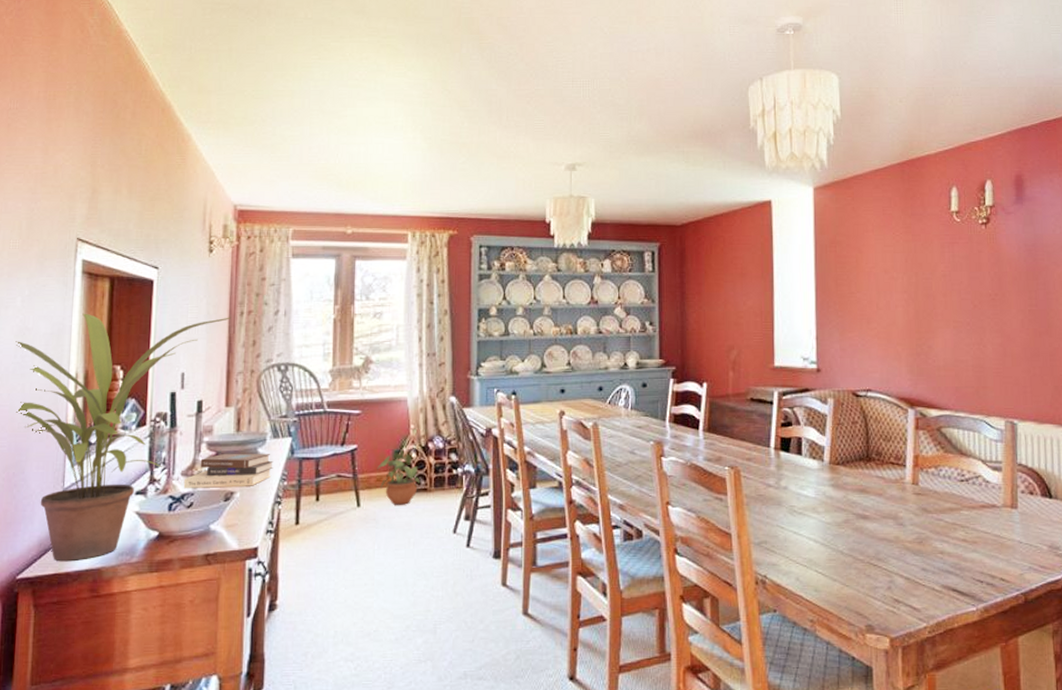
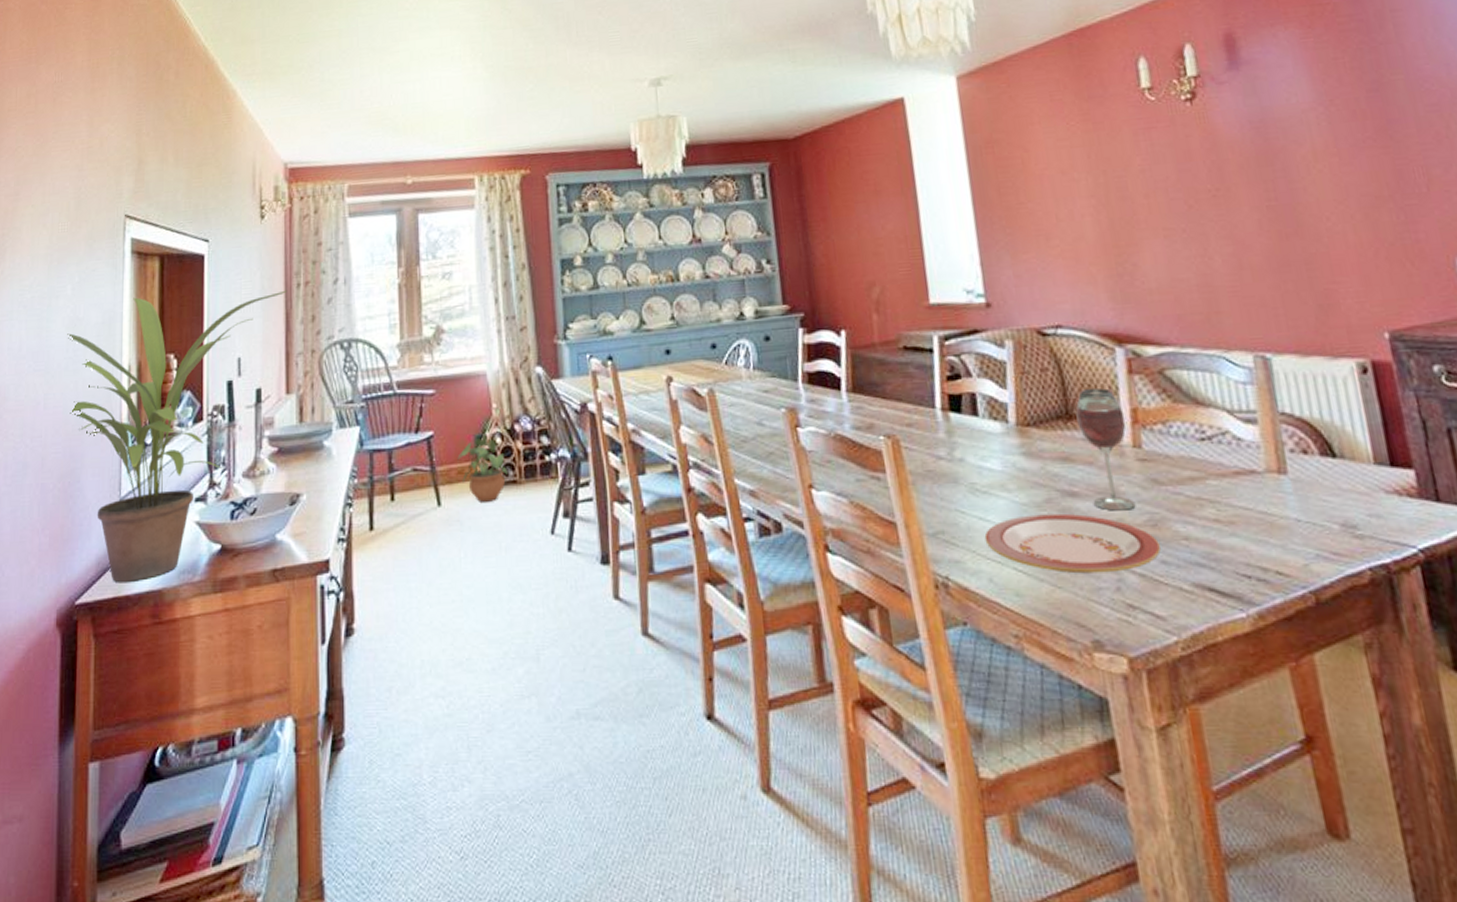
books: present [183,453,273,489] -> none [245,447,341,493]
plate: none [796,531,922,576] -> present [984,513,1161,574]
wineglass: none [874,438,909,531] -> present [1075,387,1136,511]

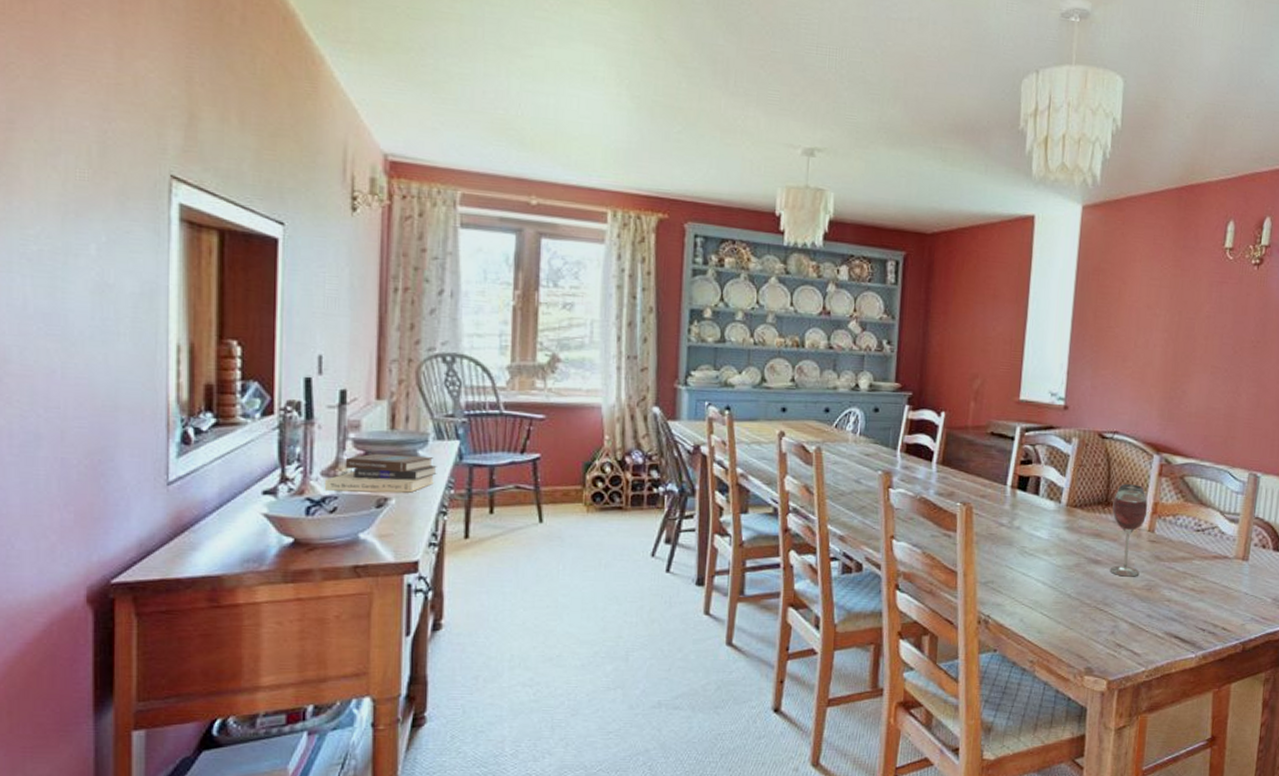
potted plant: present [67,290,288,583] -> none [92,271,382,567]
books: none [245,447,341,493] -> present [324,453,437,493]
potted plant: present [457,432,507,502] -> none [563,460,614,523]
plate: present [984,513,1161,574] -> none [1023,574,1149,621]

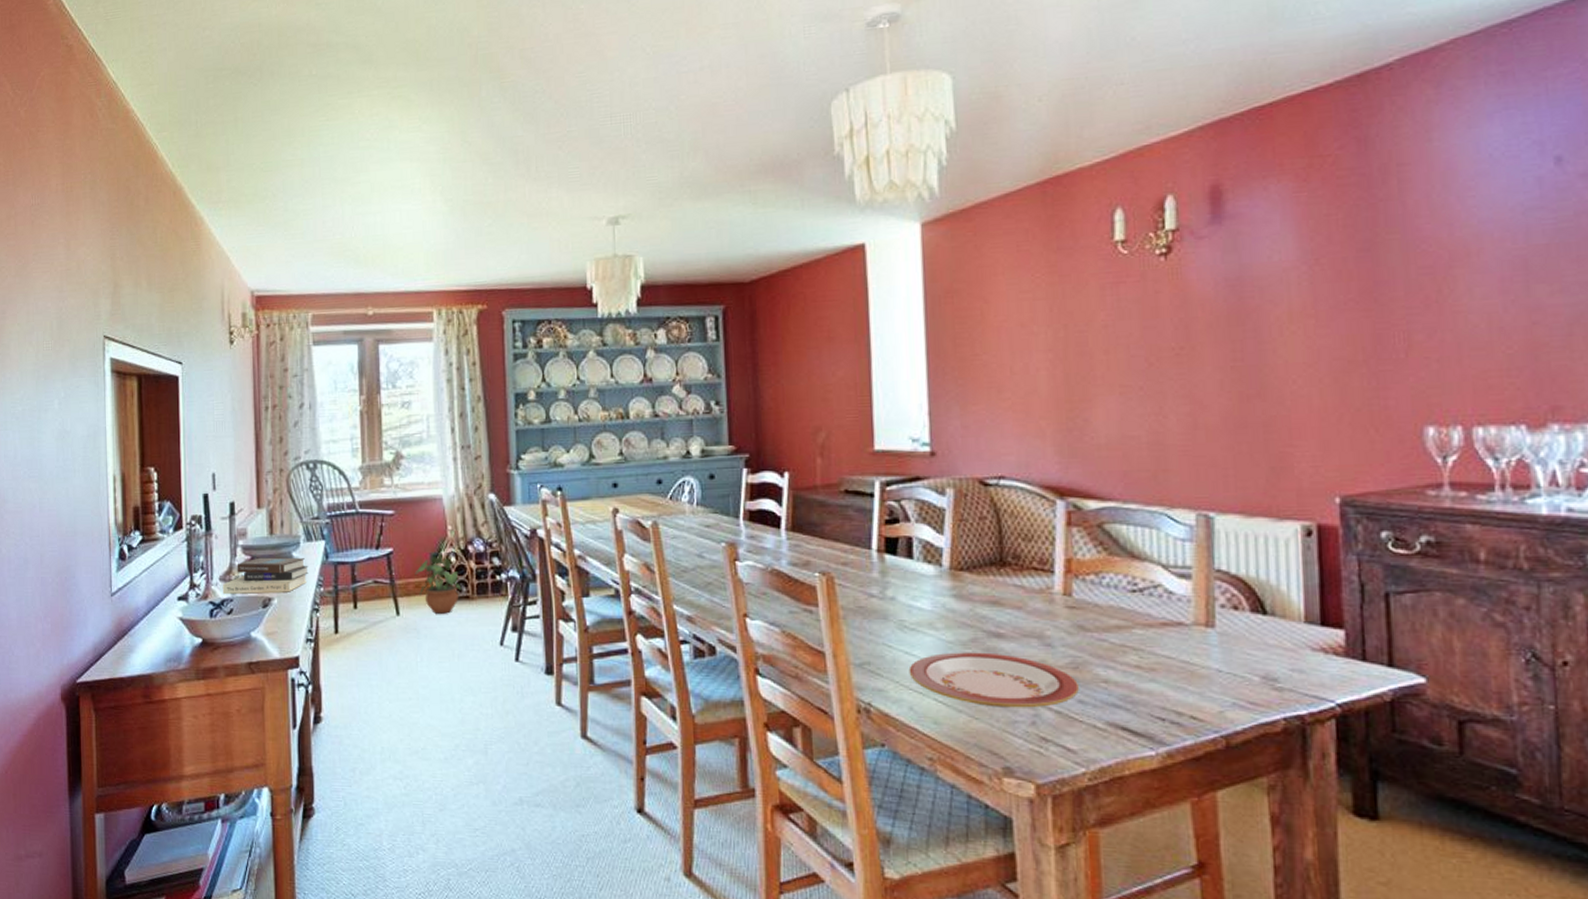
potted plant: none [563,460,614,523] -> present [415,551,461,614]
plate: none [1023,574,1149,621] -> present [908,652,1079,708]
wineglass: present [1111,483,1148,577] -> none [1010,537,1060,653]

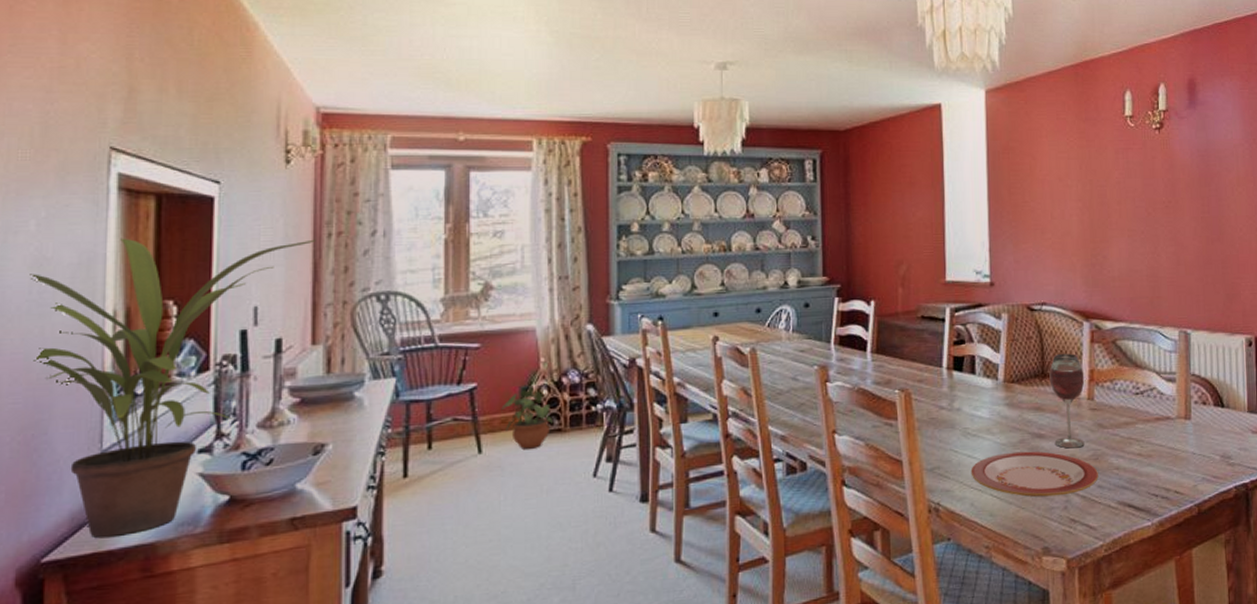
potted plant: none [57,412,257,667] -> present [29,238,316,538]
books: present [222,557,309,595] -> none [260,397,374,444]
wineglass: none [1010,537,1060,653] -> present [1049,353,1085,449]

